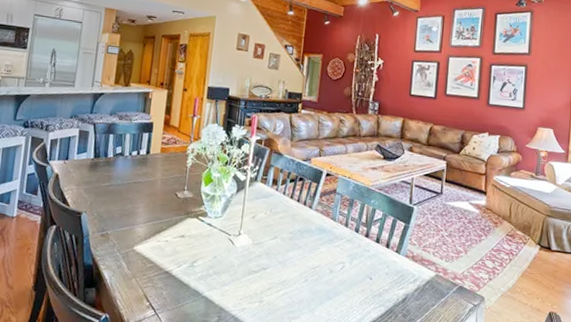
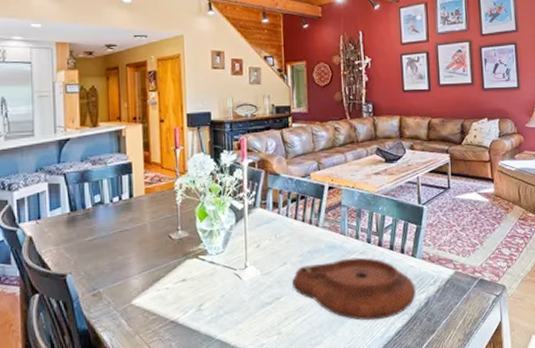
plate: none [279,242,396,307] -> present [292,257,416,321]

